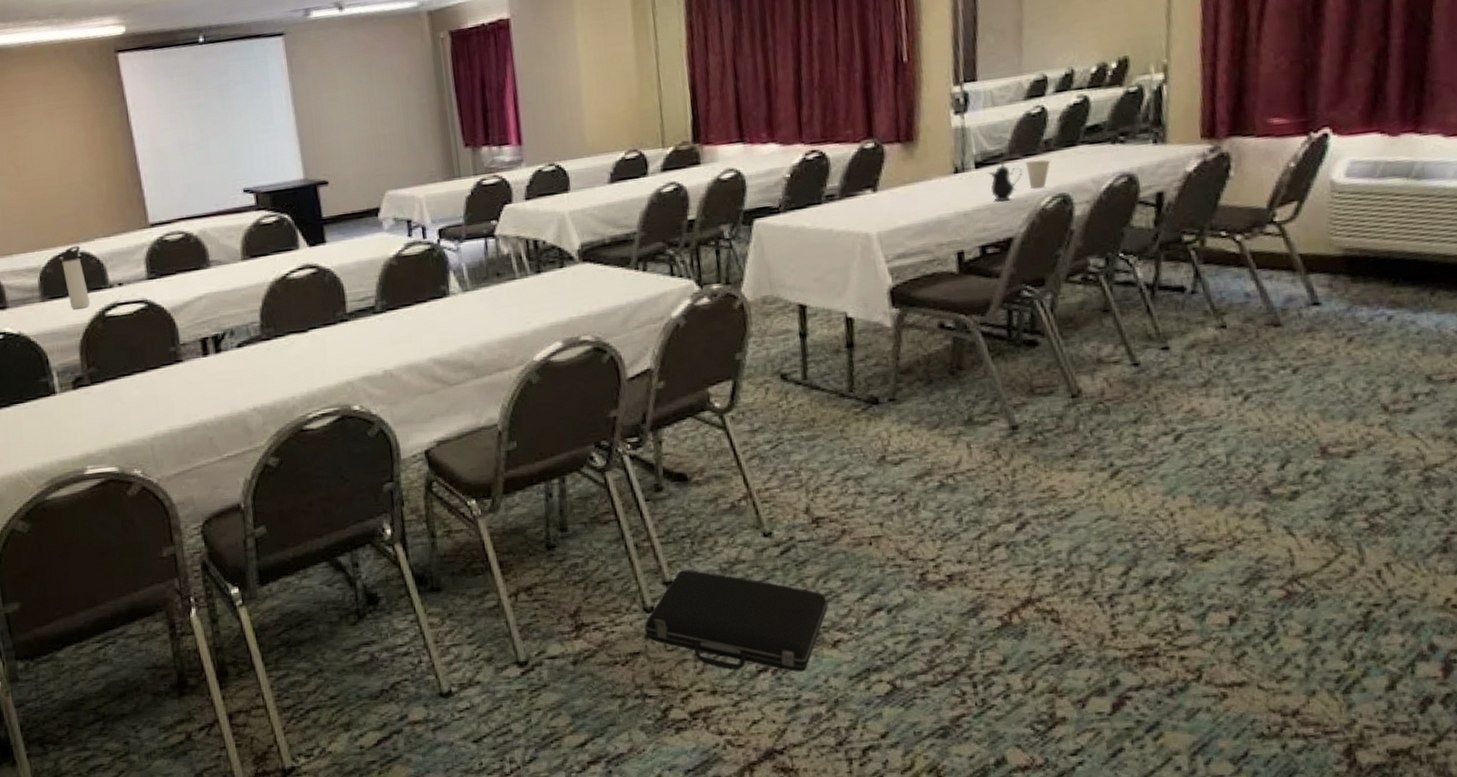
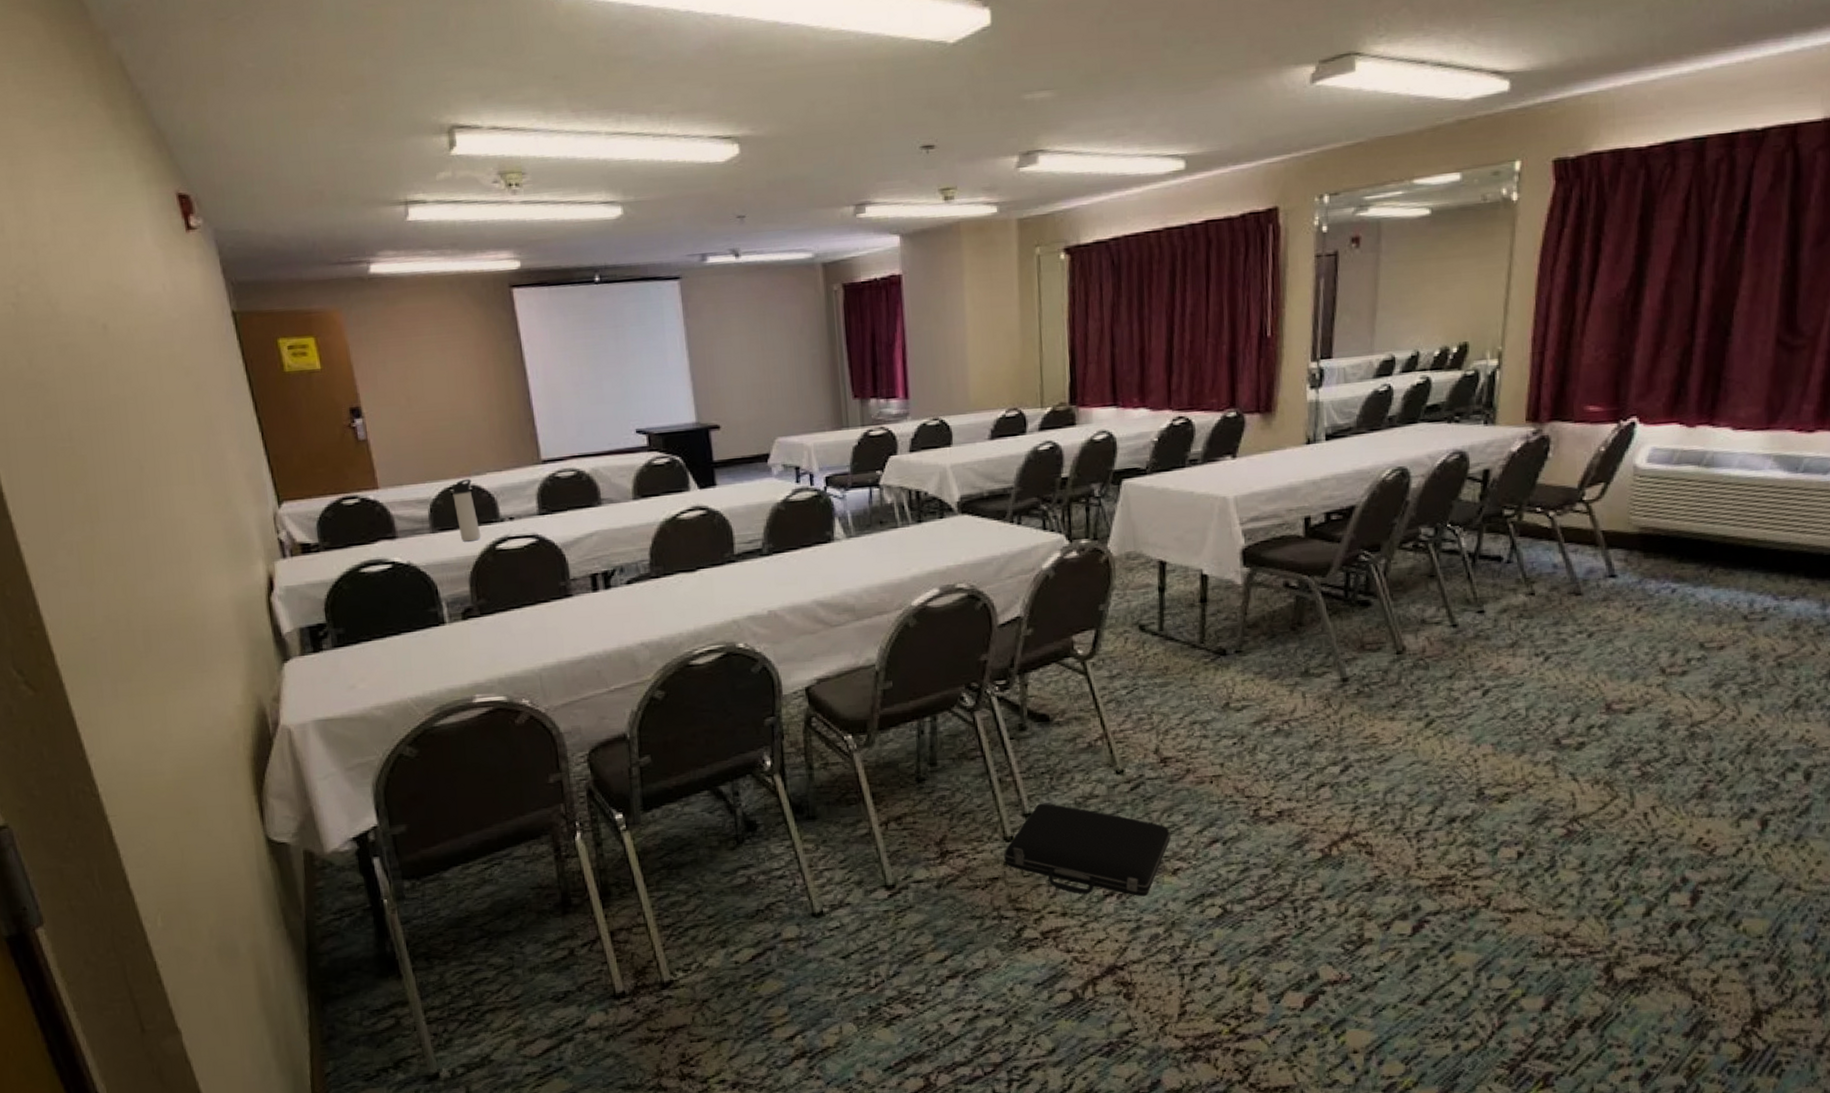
coffeepot: present [987,161,1023,202] -> none [1336,435,1368,473]
cup: present [1025,160,1050,189] -> none [1370,435,1392,461]

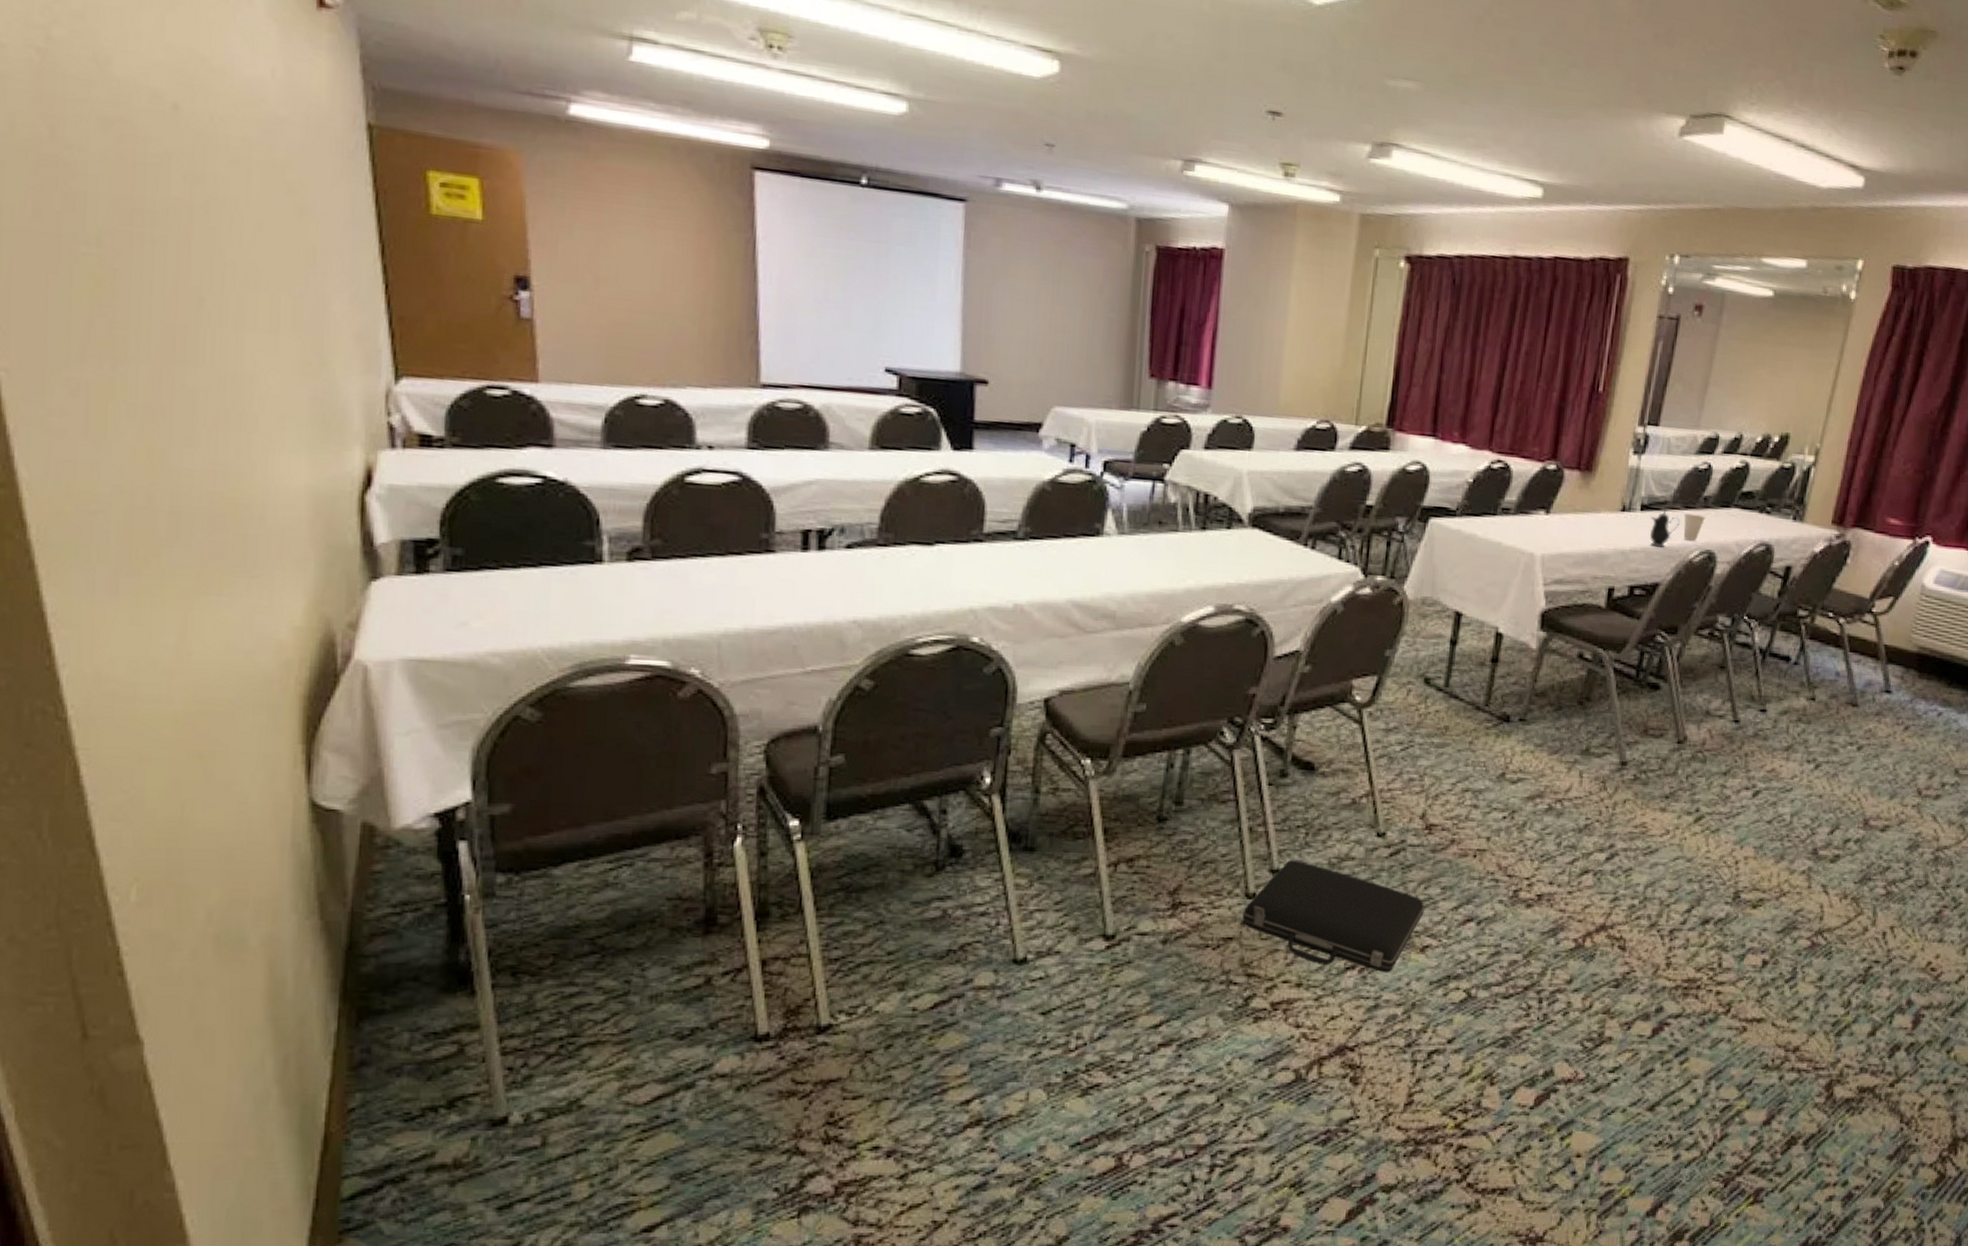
thermos bottle: present [452,479,481,542] -> none [637,389,668,467]
coffeepot: none [1336,435,1368,473] -> present [1649,509,1681,548]
cup: none [1370,435,1392,461] -> present [1683,513,1705,541]

